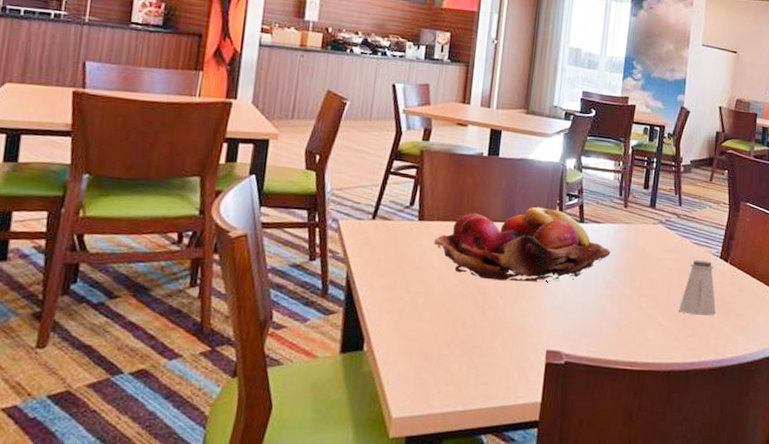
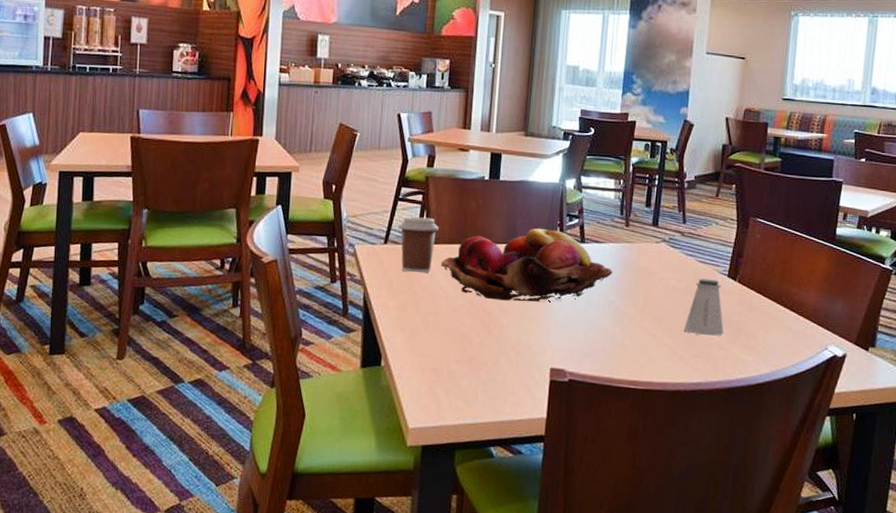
coffee cup: none [388,191,433,251] -> present [398,216,439,273]

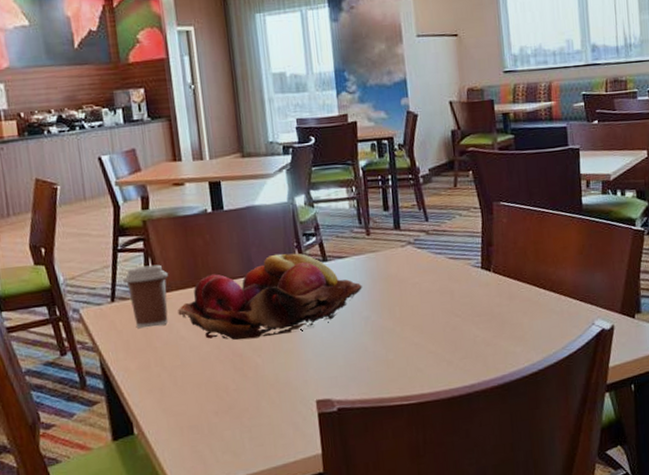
saltshaker: present [684,279,724,337] -> none [446,274,489,335]

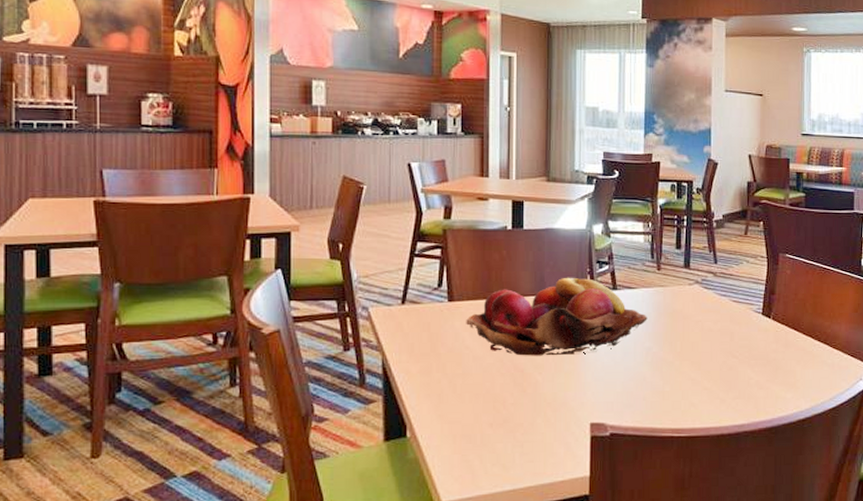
coffee cup: present [123,264,169,328] -> none [416,273,461,333]

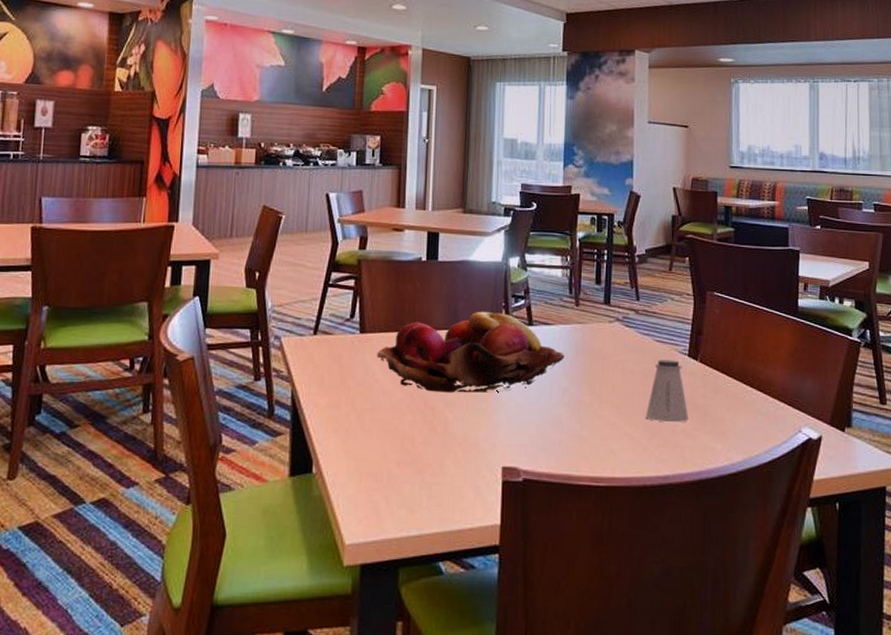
saltshaker: none [723,319,763,376] -> present [646,360,690,423]

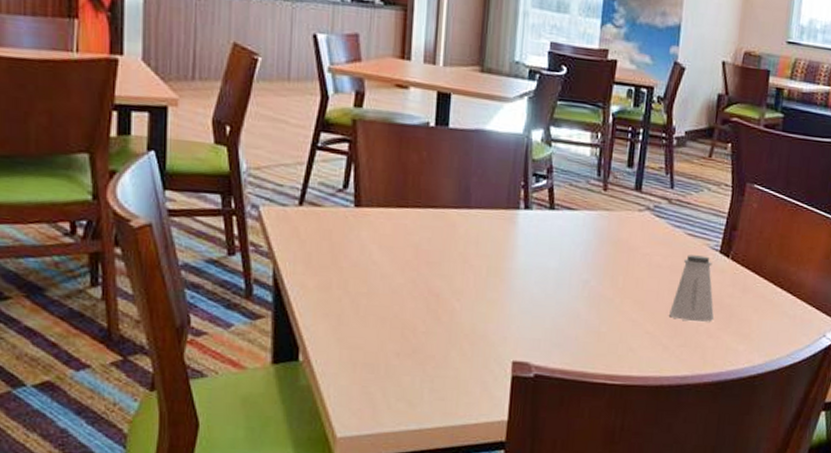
fruit basket: present [377,311,565,393] -> none [374,189,588,281]

